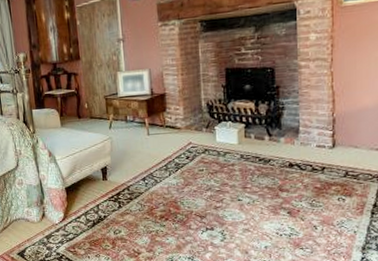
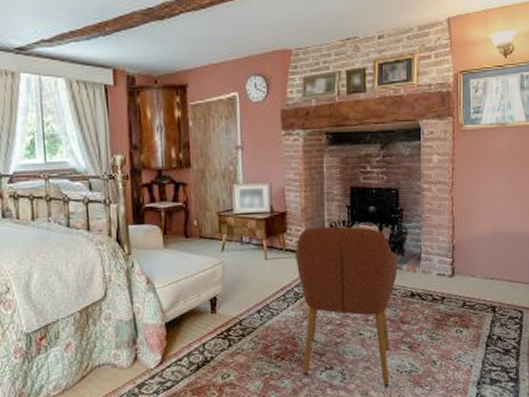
armchair: none [175,104,275,247] -> present [295,226,398,387]

